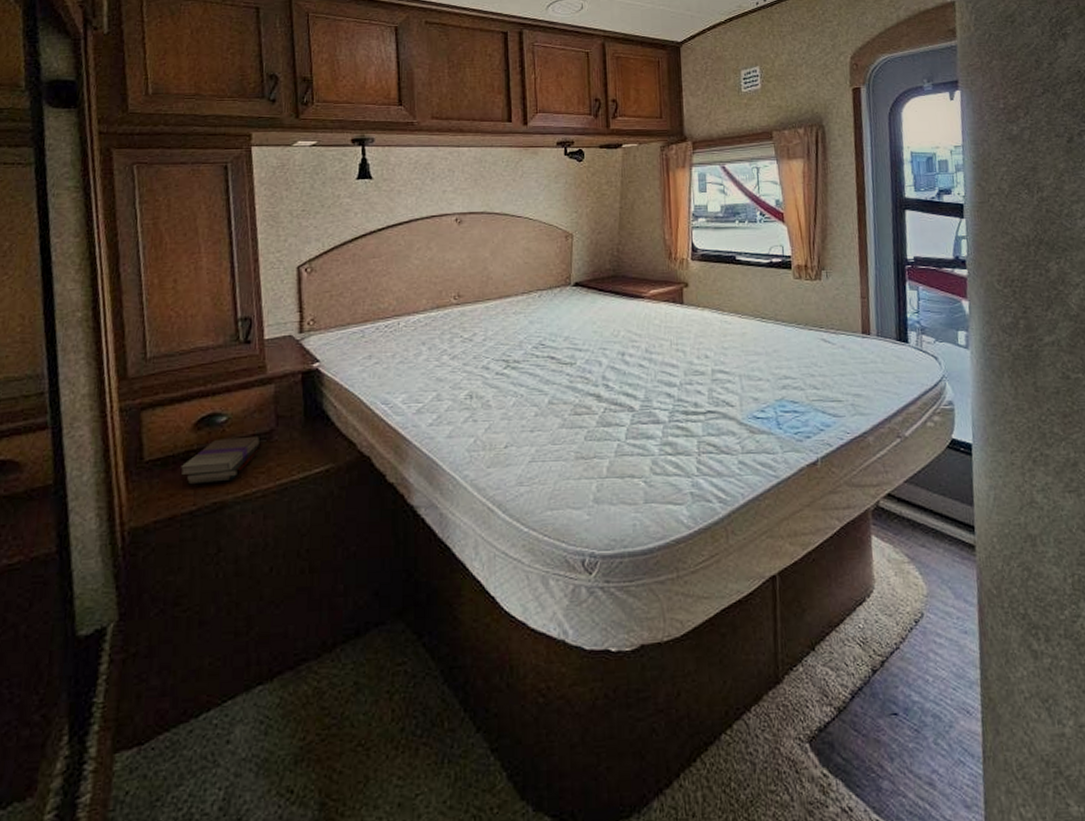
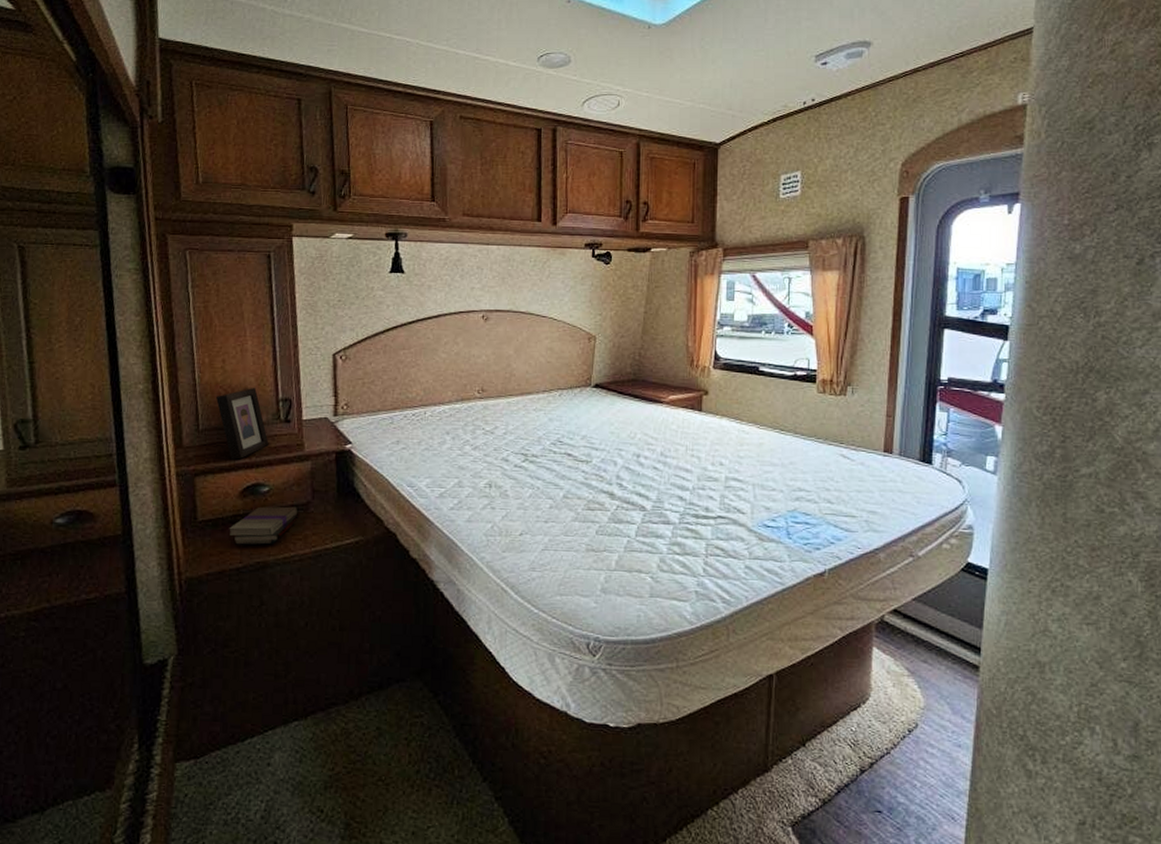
picture frame: none [165,308,227,389] -> present [215,388,269,460]

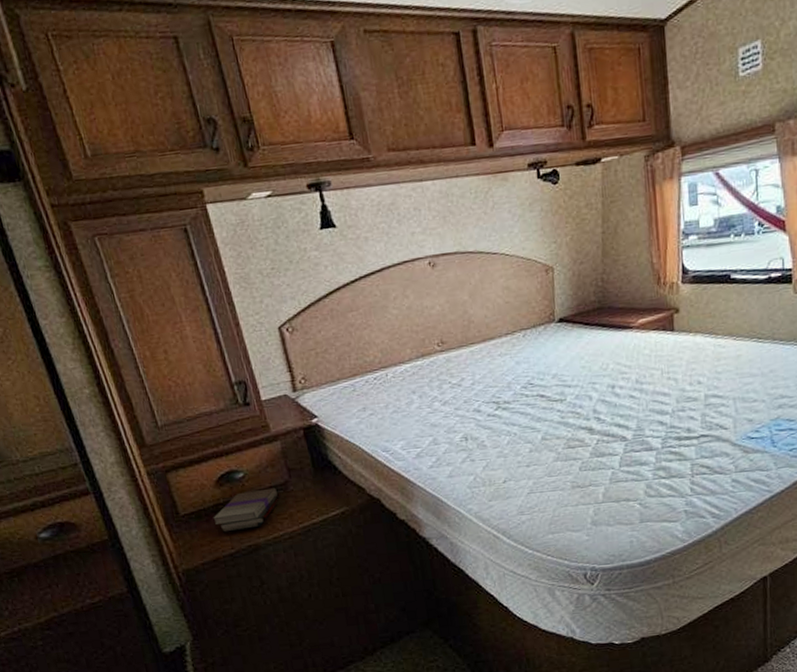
picture frame: present [215,388,269,460] -> none [166,375,234,451]

